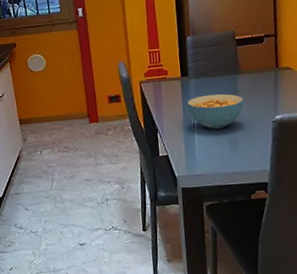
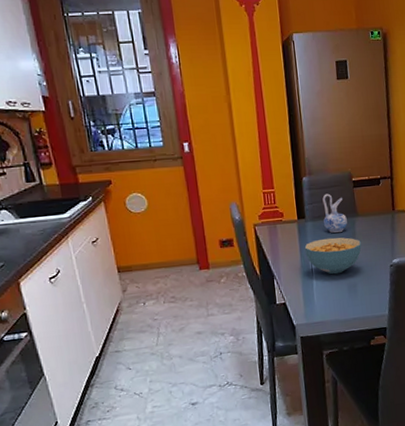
ceramic pitcher: none [205,52,230,90] -> present [322,193,348,233]

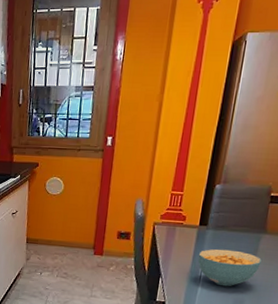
ceramic pitcher: present [322,193,348,233] -> none [225,204,254,246]

